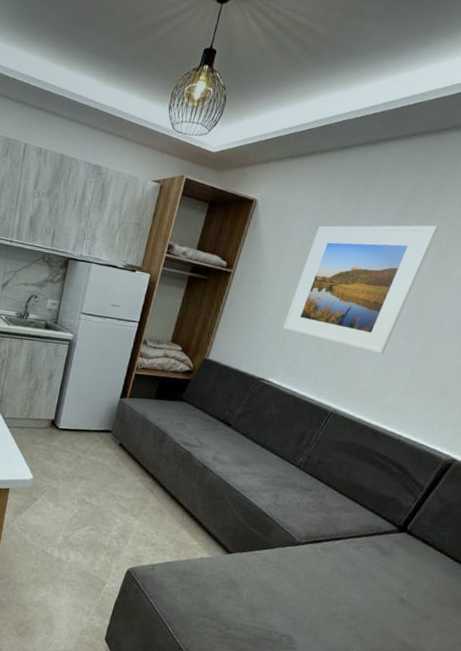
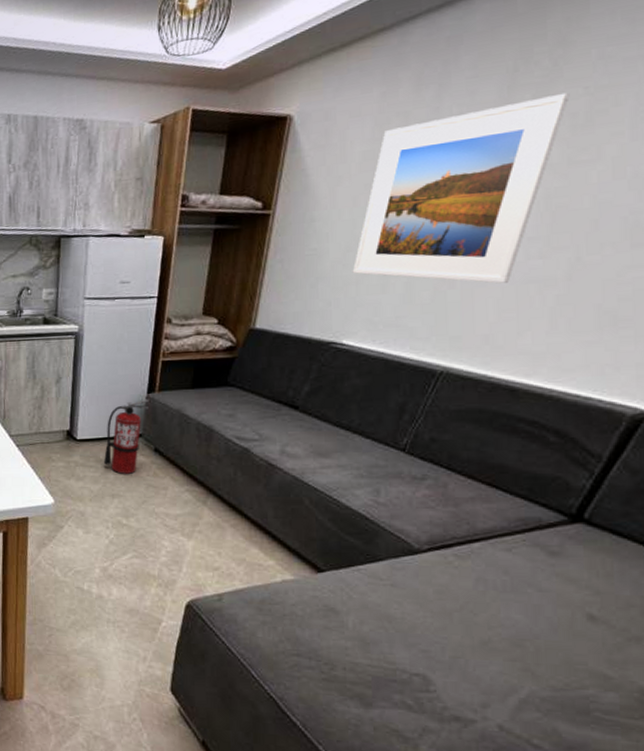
fire extinguisher: none [77,402,121,462] -> present [103,399,150,474]

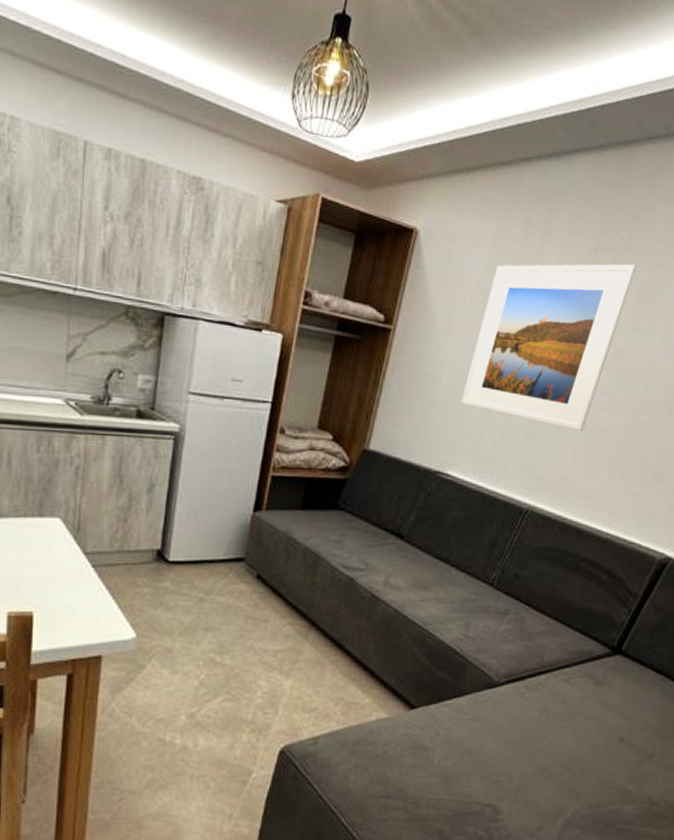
fire extinguisher: present [103,399,150,474] -> none [198,518,255,604]

